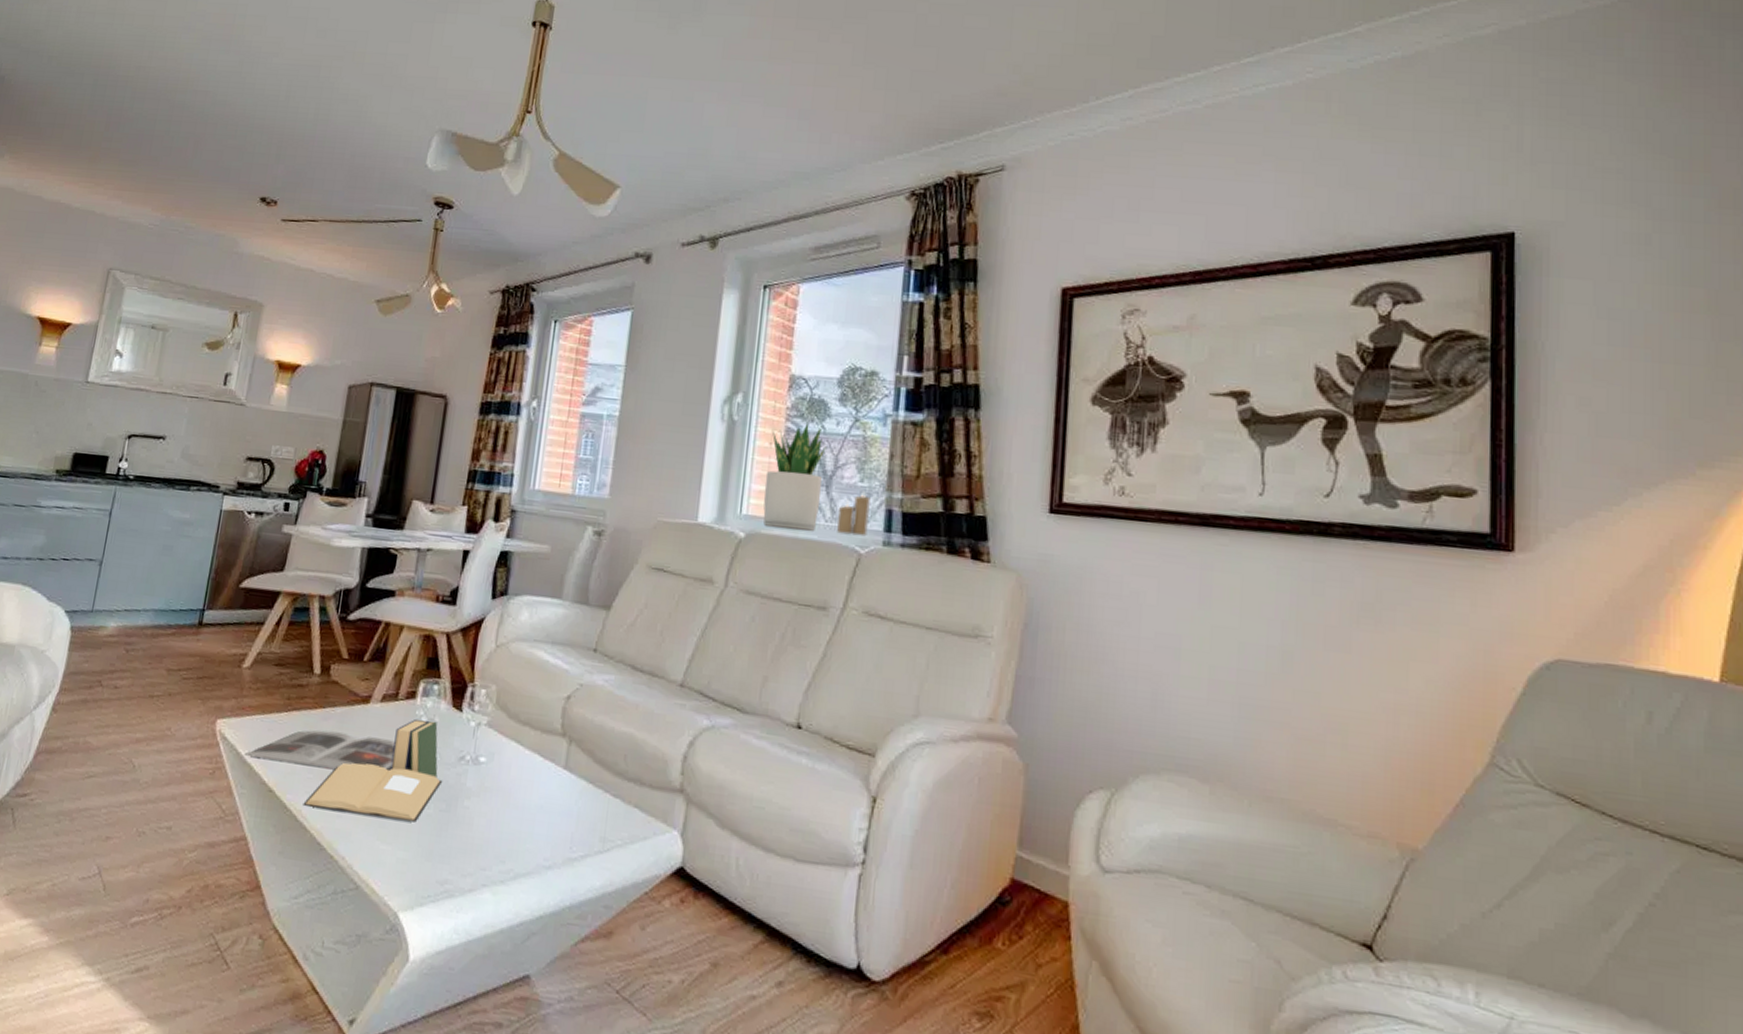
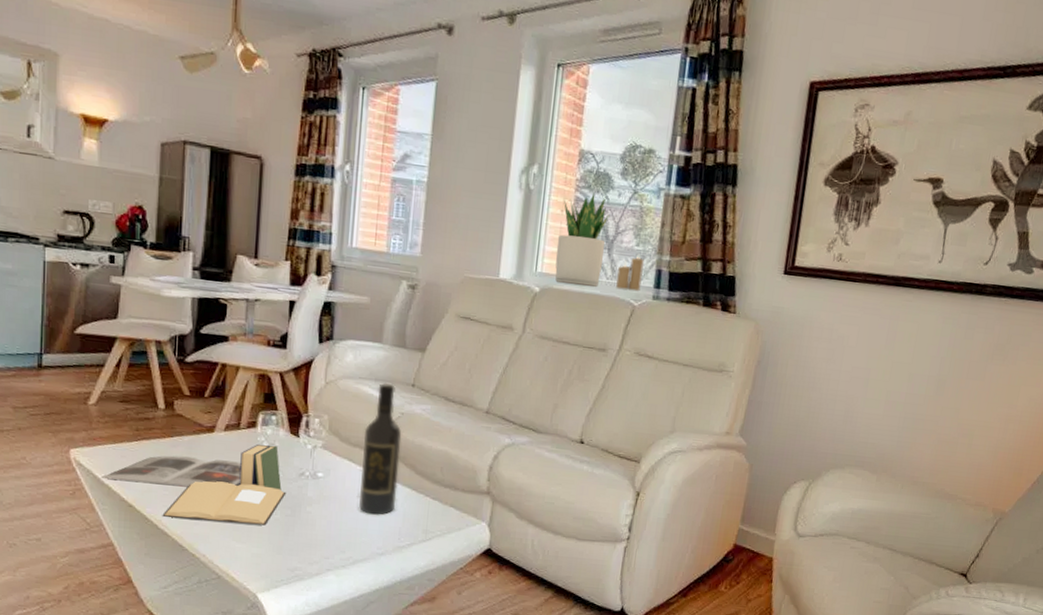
wine bottle: none [525,646,580,815] -> present [359,382,402,515]

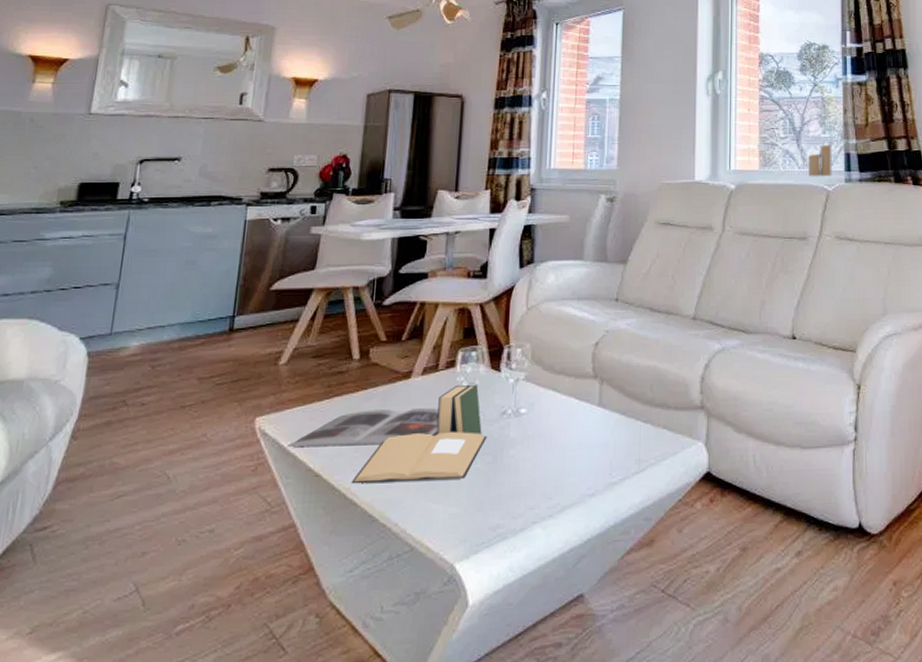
wine bottle: present [359,382,402,515] -> none [566,300,608,450]
planter: present [555,192,609,288] -> none [747,90,793,178]

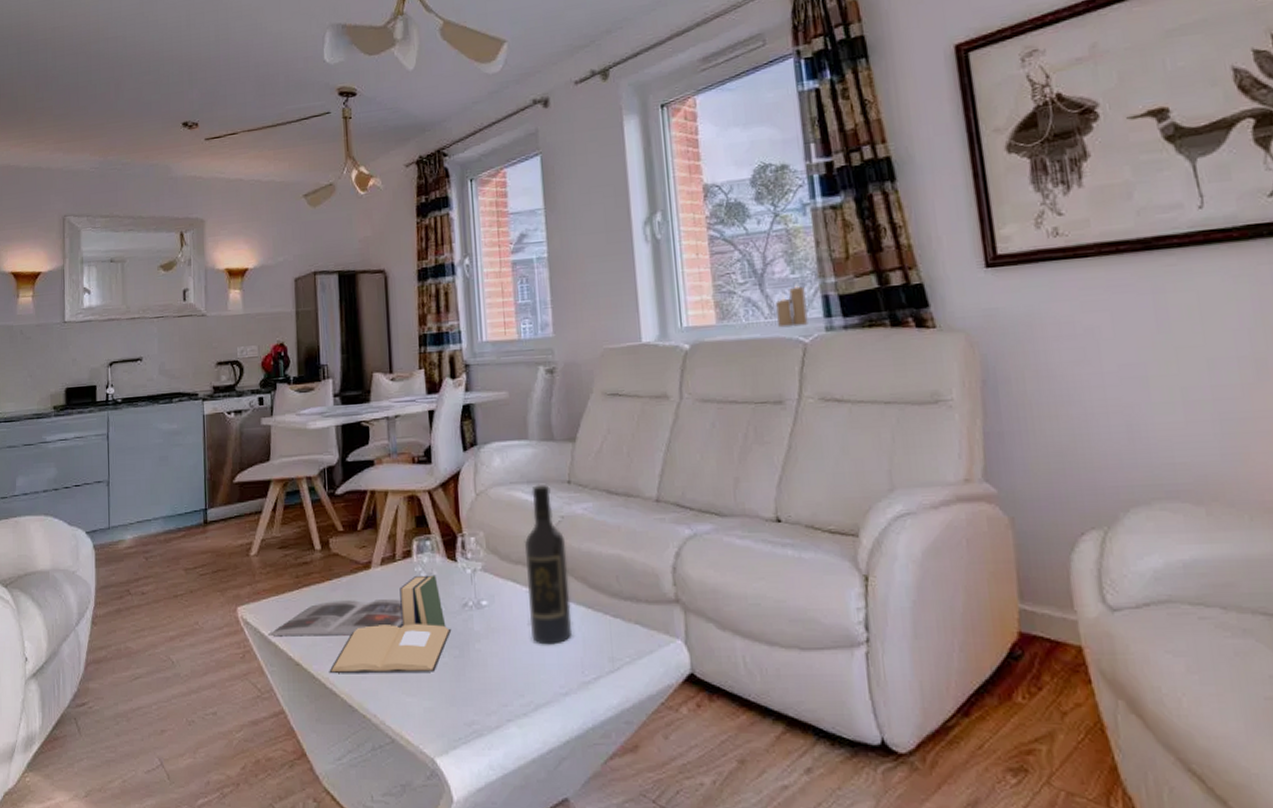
wine bottle: none [566,300,608,450] -> present [524,484,573,645]

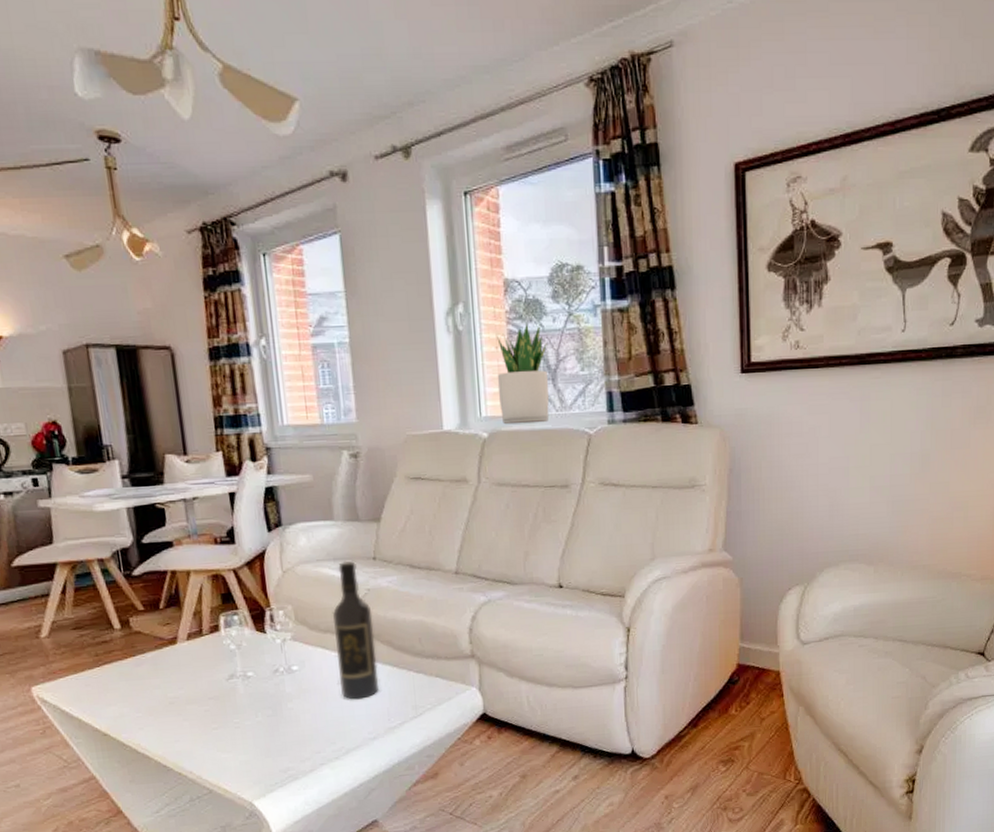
magazine: present [268,599,403,637] -> none [70,669,214,712]
book: present [329,574,452,673] -> none [139,646,264,740]
planter: none [697,226,757,335] -> present [497,322,549,425]
candle: present [776,282,808,328] -> none [566,378,594,420]

